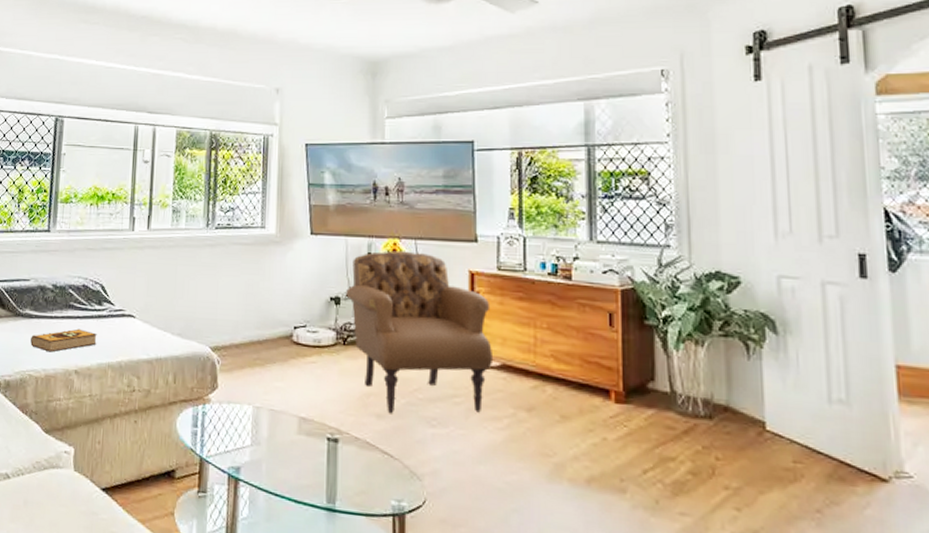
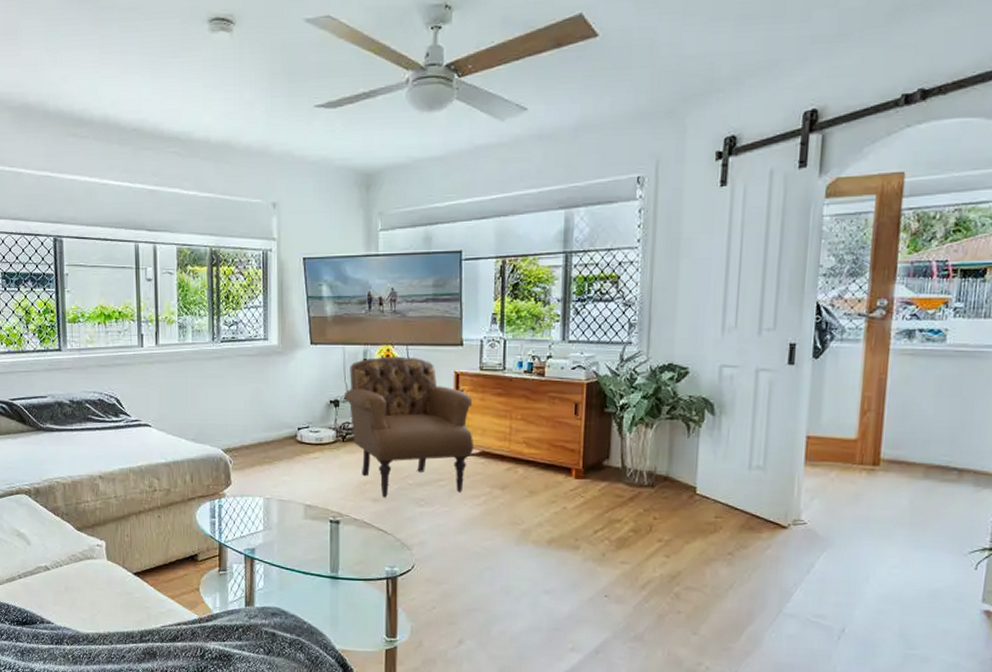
hardback book: present [30,328,97,353] -> none [54,439,117,461]

